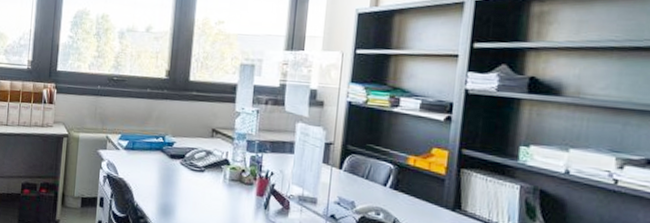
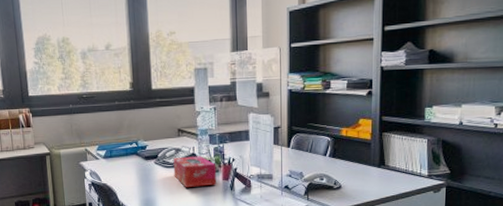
tissue box: none [200,161,251,200] -> present [173,156,217,187]

